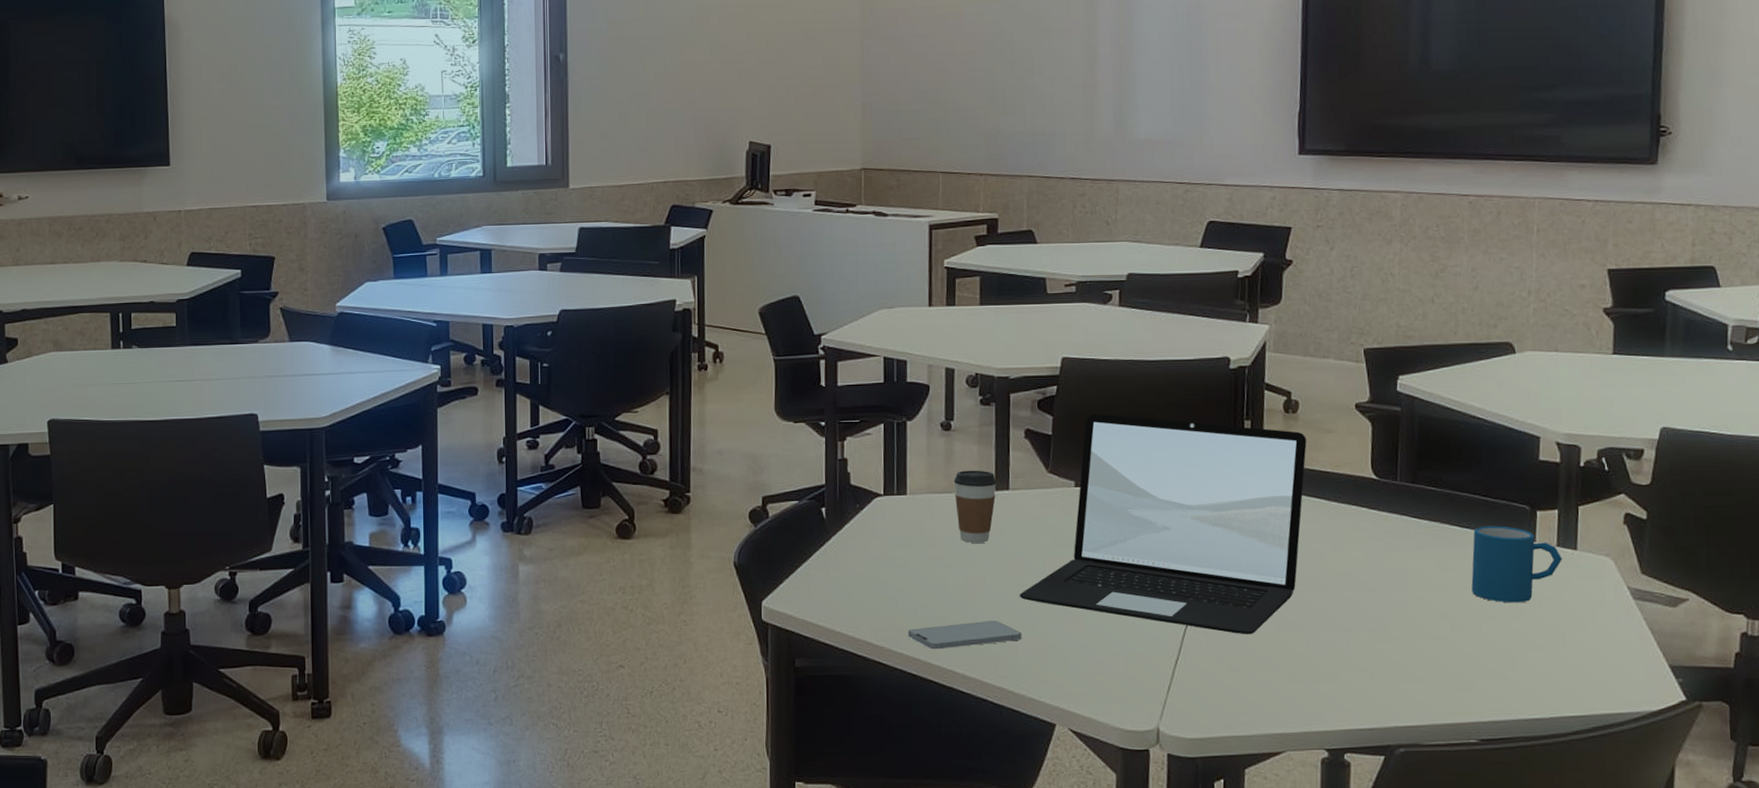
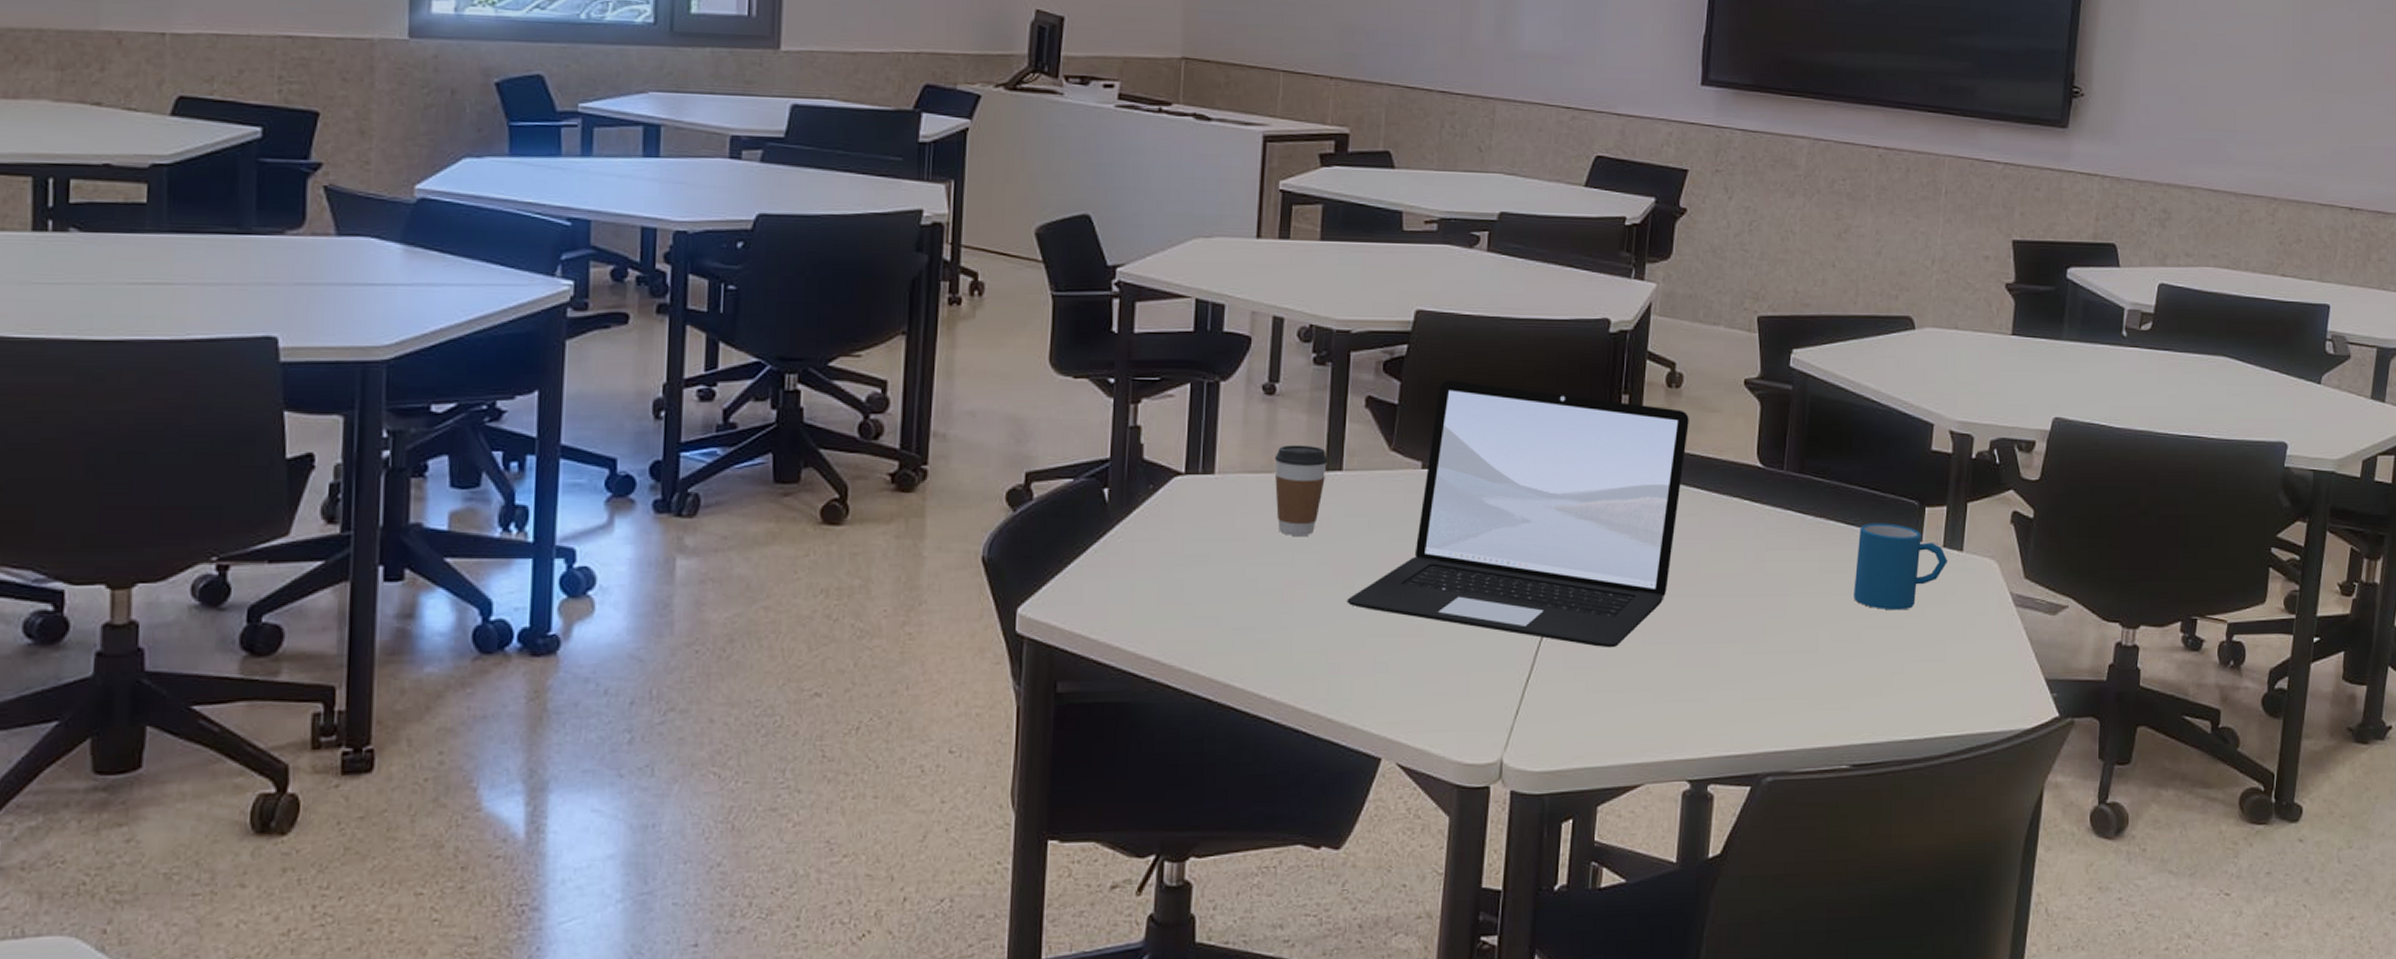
smartphone: present [907,621,1022,650] -> none [1205,632,1347,669]

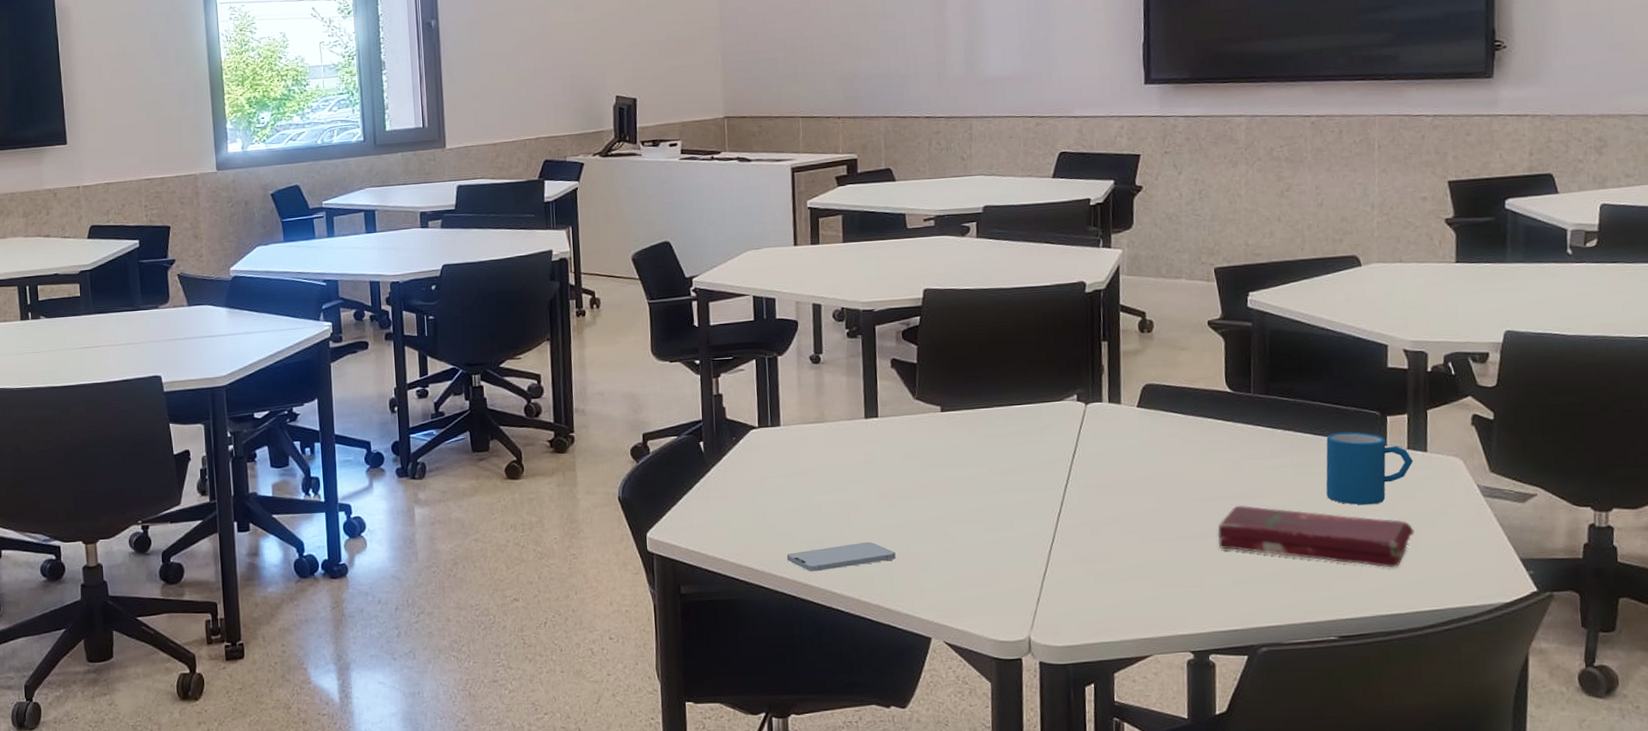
smartphone: none [1205,632,1347,669] -> present [786,542,896,572]
coffee cup: present [1274,445,1329,535] -> none [824,399,867,469]
laptop: present [1346,380,1689,648] -> none [891,341,1163,546]
book: none [1730,605,1941,685] -> present [1218,506,1415,568]

